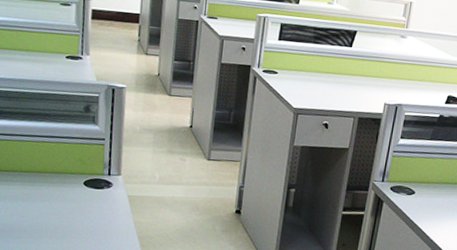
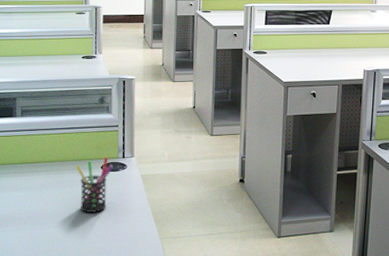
pen holder: none [55,171,98,231] -> present [75,156,114,212]

